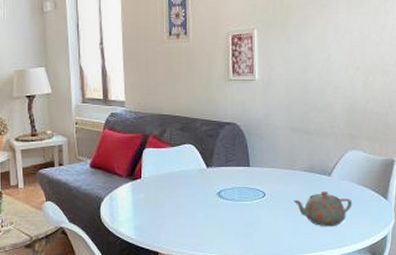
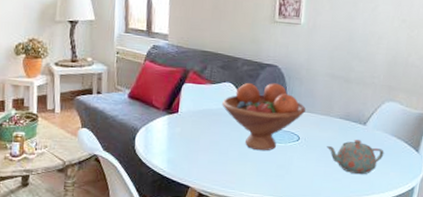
fruit bowl: none [184,141,268,211] -> present [222,83,306,151]

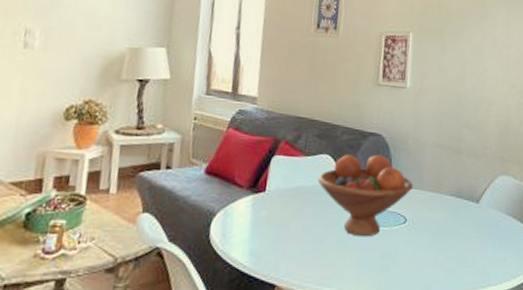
teapot: present [326,140,384,175] -> none [437,220,500,263]

